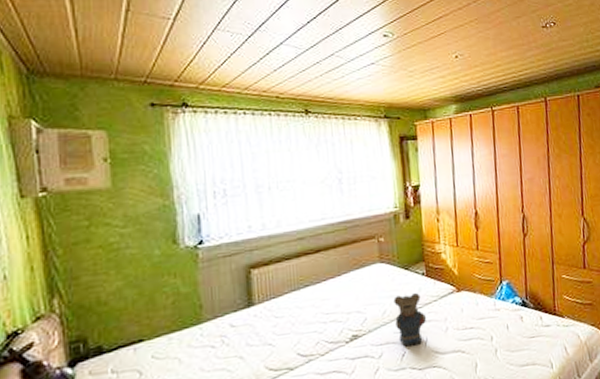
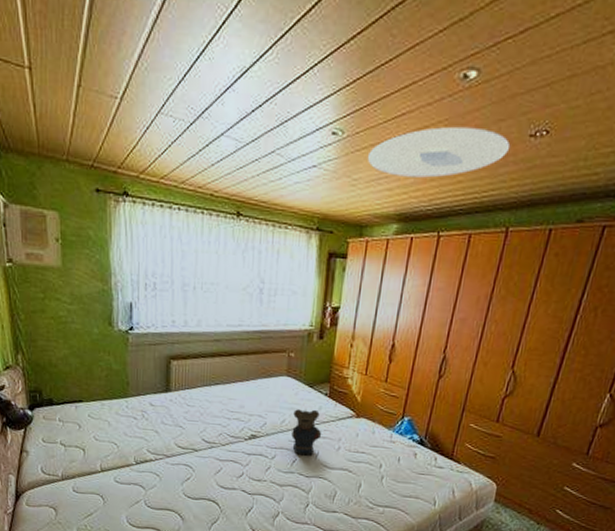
ceiling light: none [417,23,530,66] -> present [367,126,511,178]

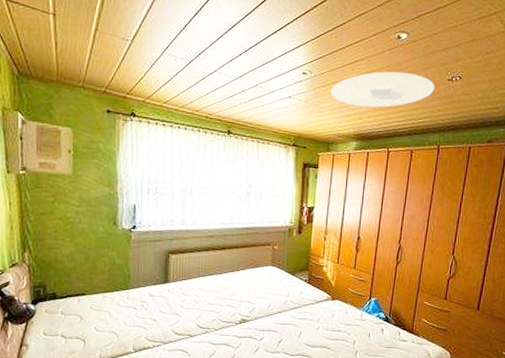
teddy bear: present [291,409,322,456] -> none [277,294,304,336]

